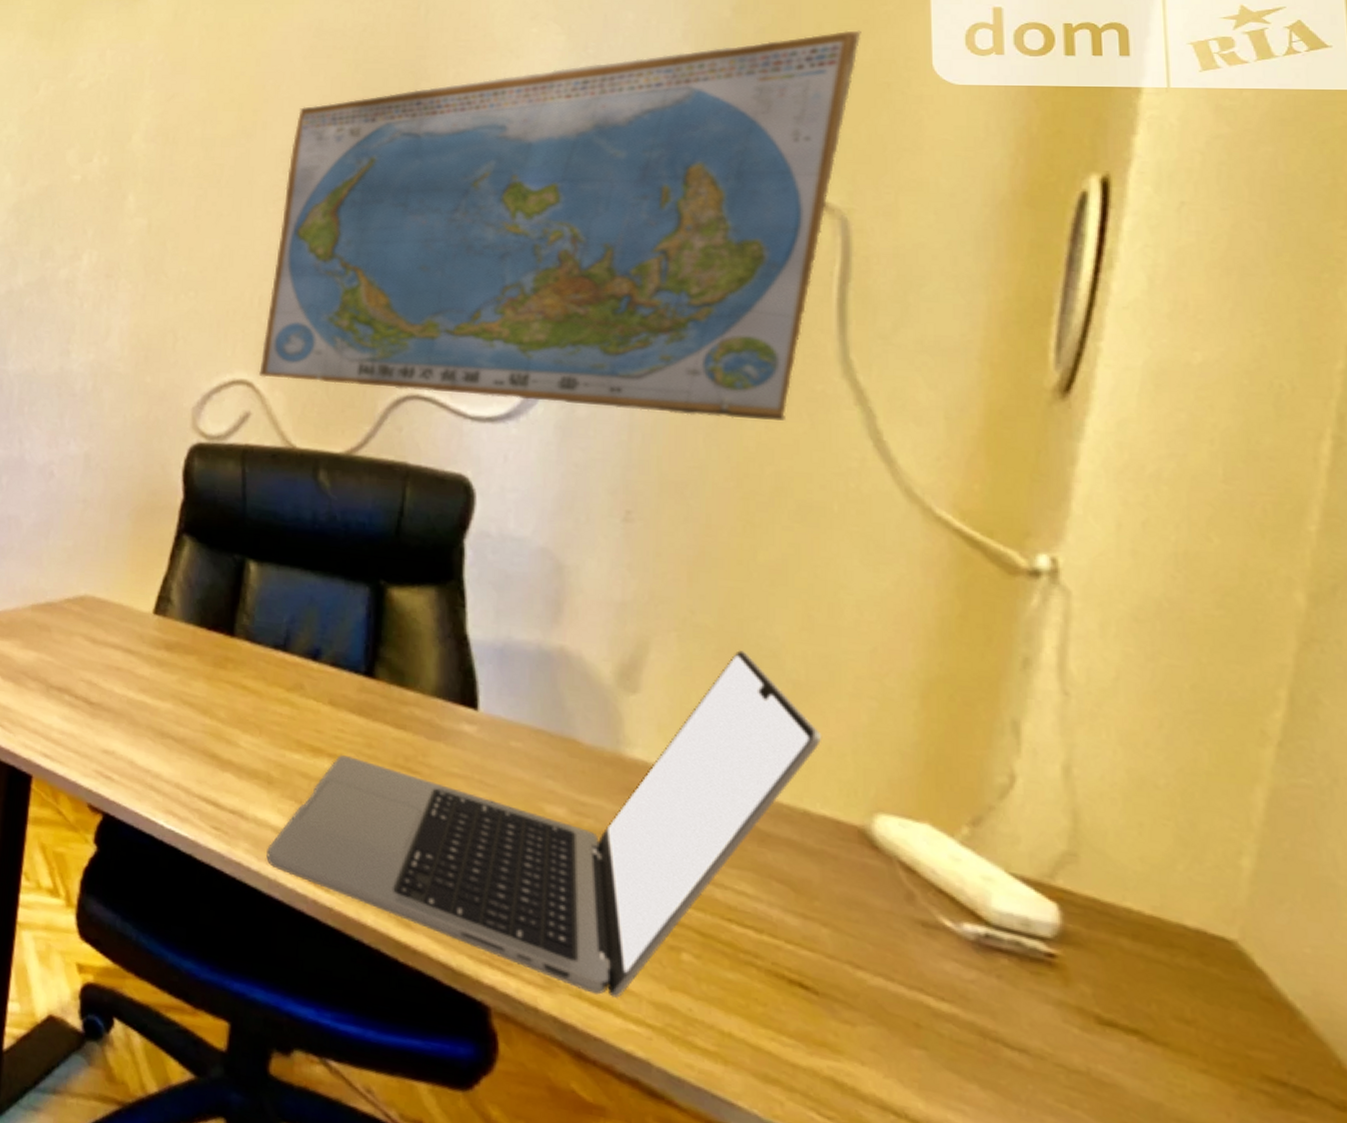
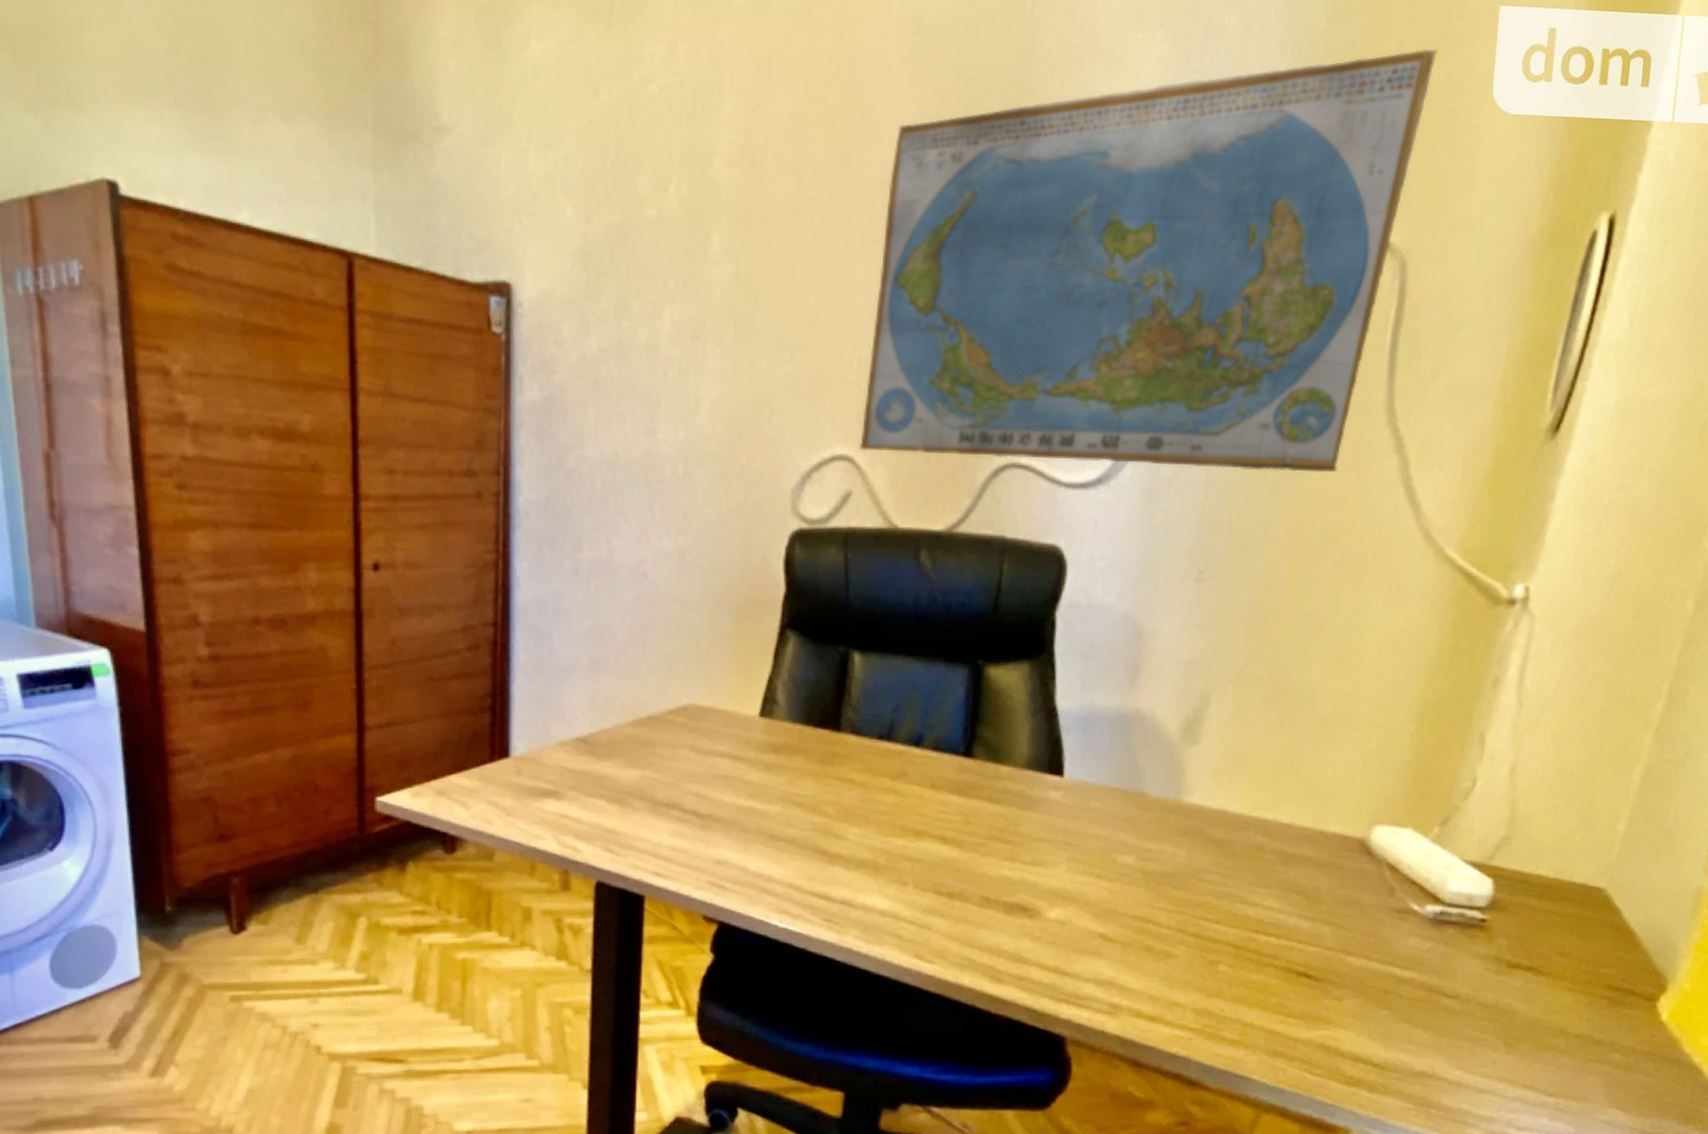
laptop: present [266,650,823,998] -> none [874,695,1340,1011]

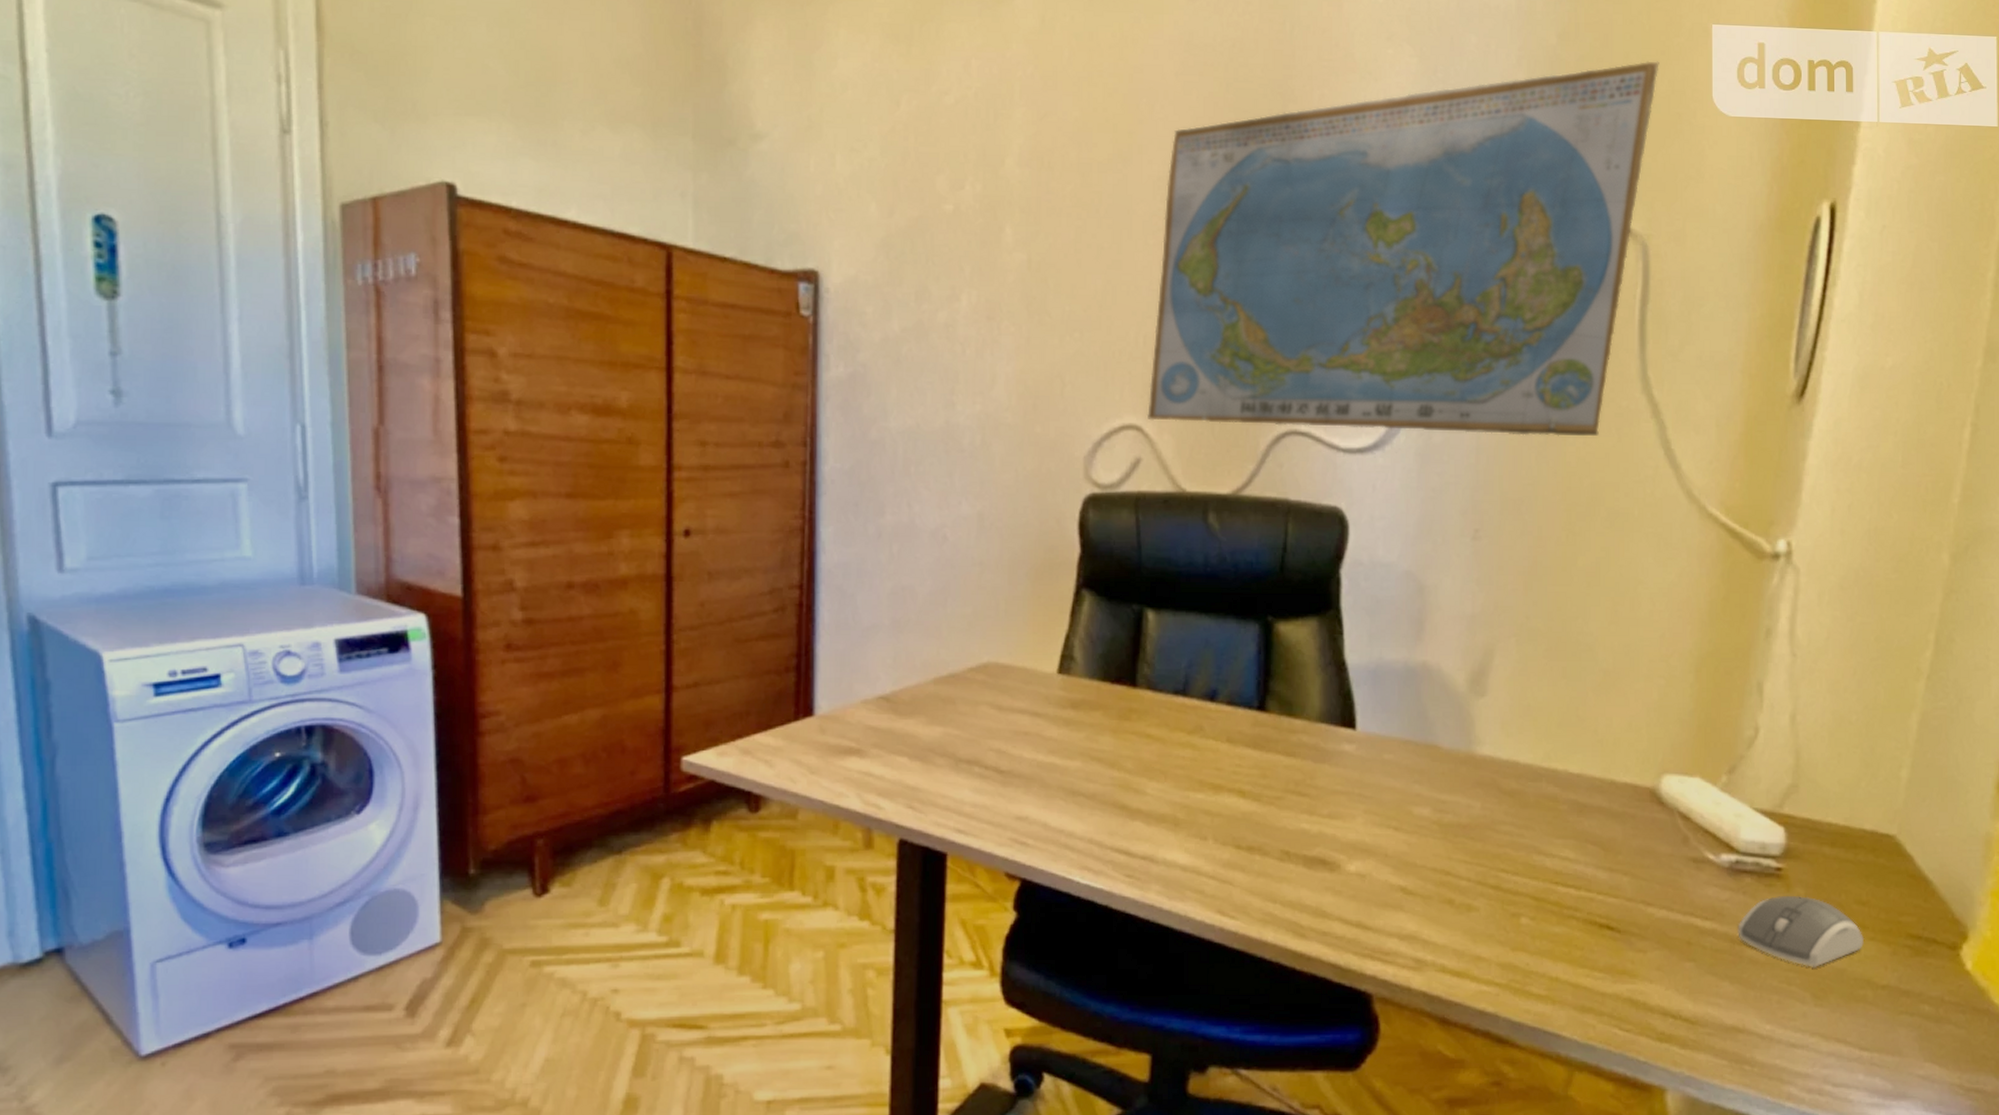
computer mouse: none [1436,947,1563,1016] -> present [1738,896,1865,967]

